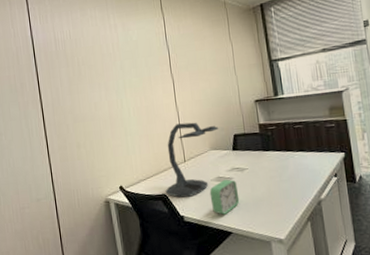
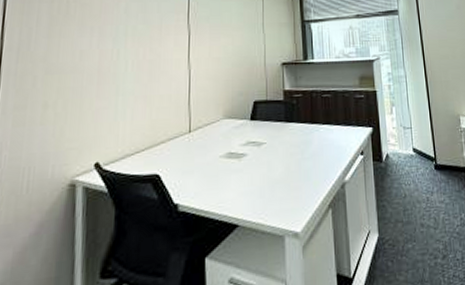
desk lamp: present [165,122,219,198] -> none [158,83,237,179]
alarm clock: present [209,179,240,215] -> none [216,156,252,202]

